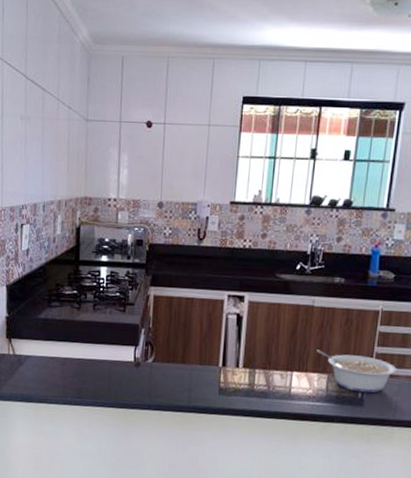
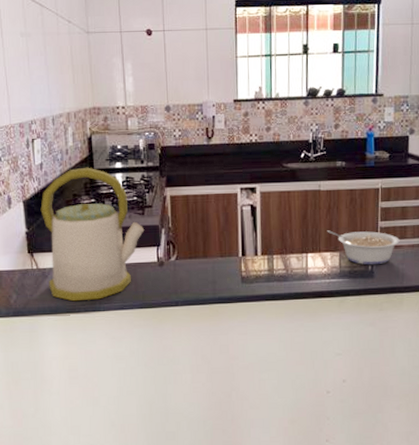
kettle: none [22,257,124,393] -> present [40,167,145,302]

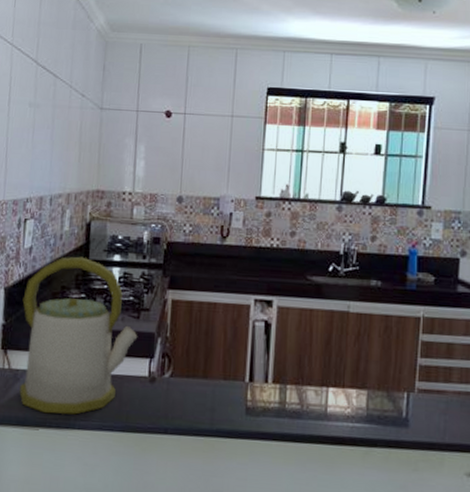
legume: present [327,230,400,265] -> none [354,362,443,412]

